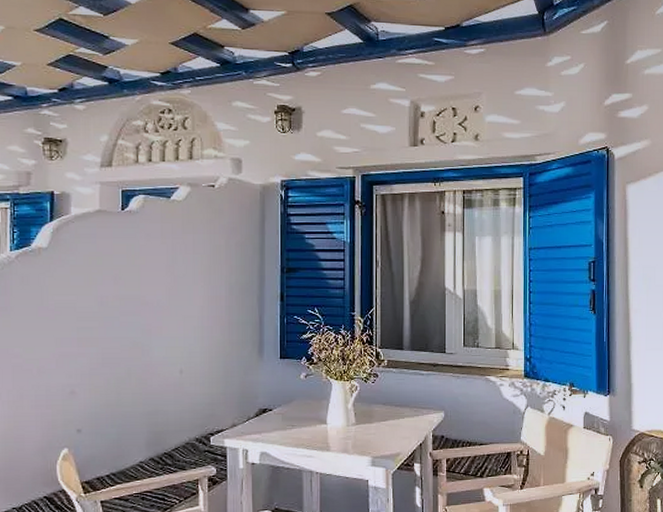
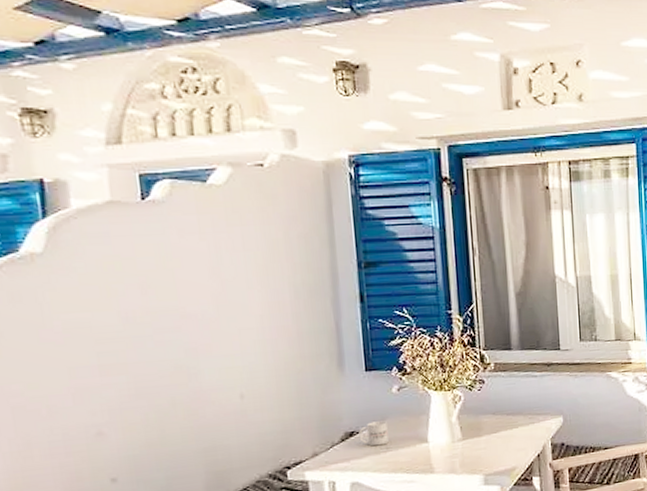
mug: none [270,402,294,423] -> present [358,421,389,447]

